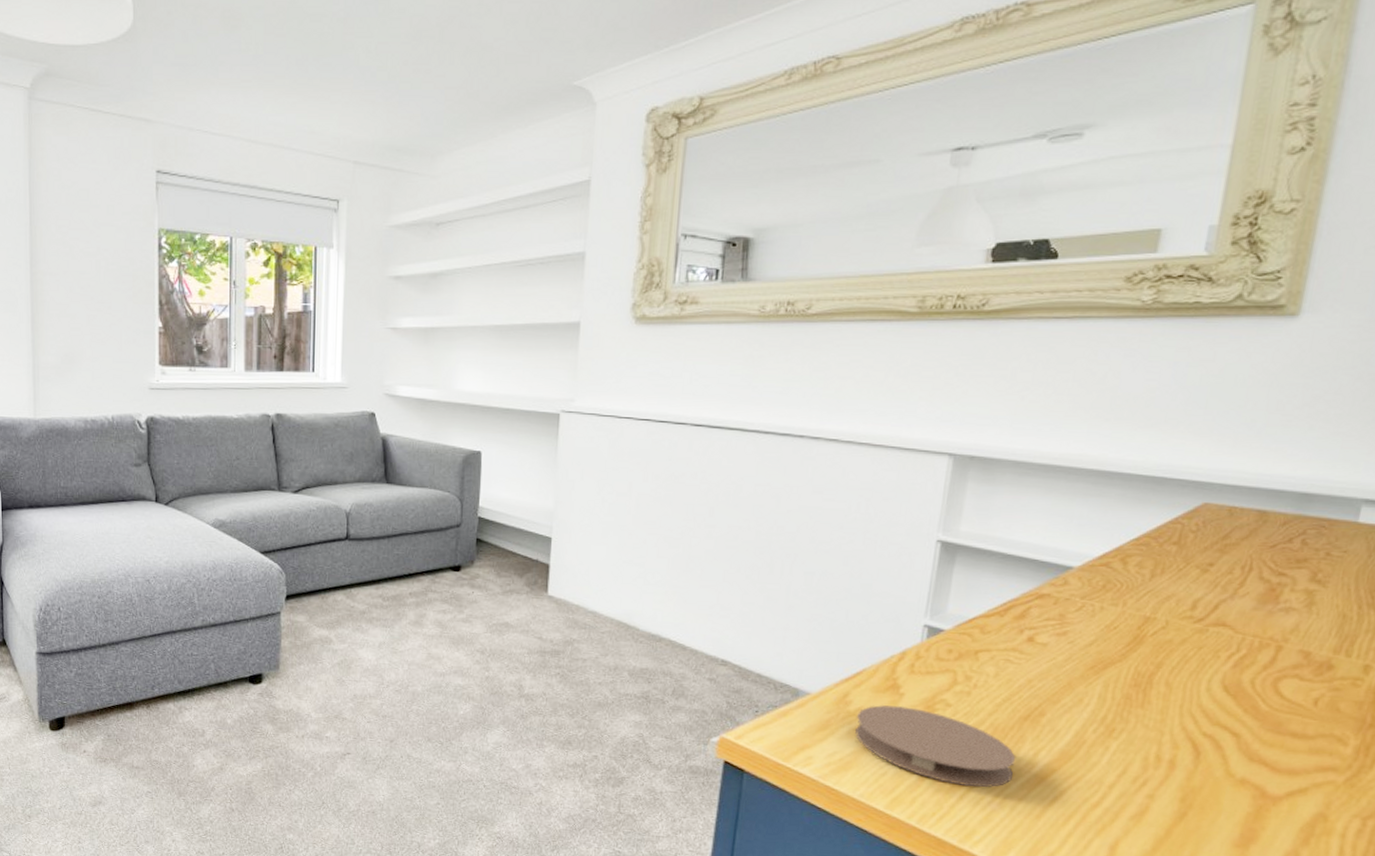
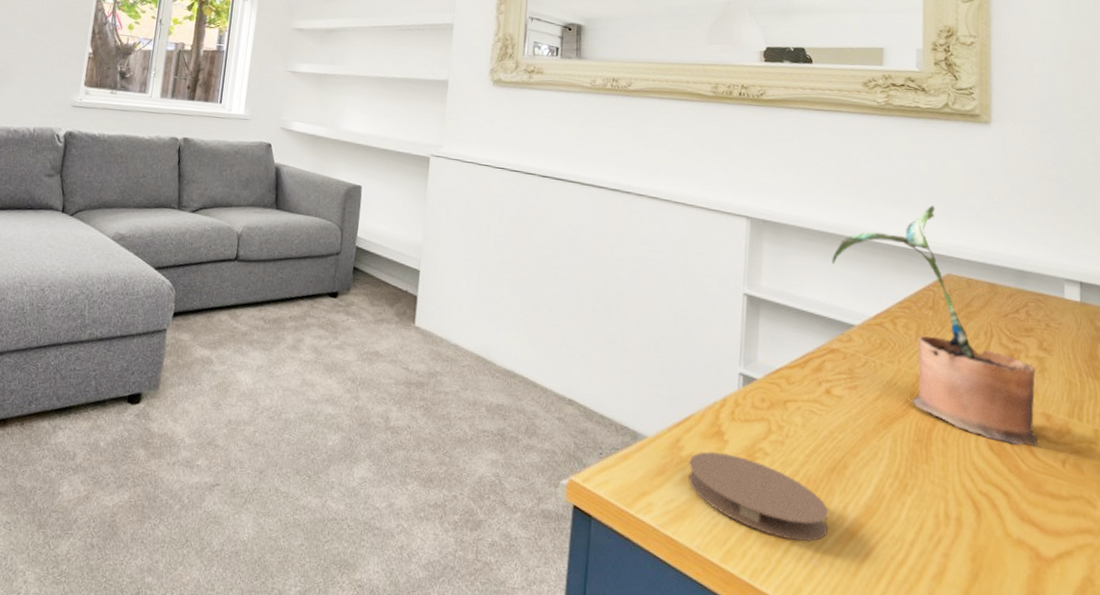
potted plant: none [1053,424,1301,686] -> present [832,205,1038,447]

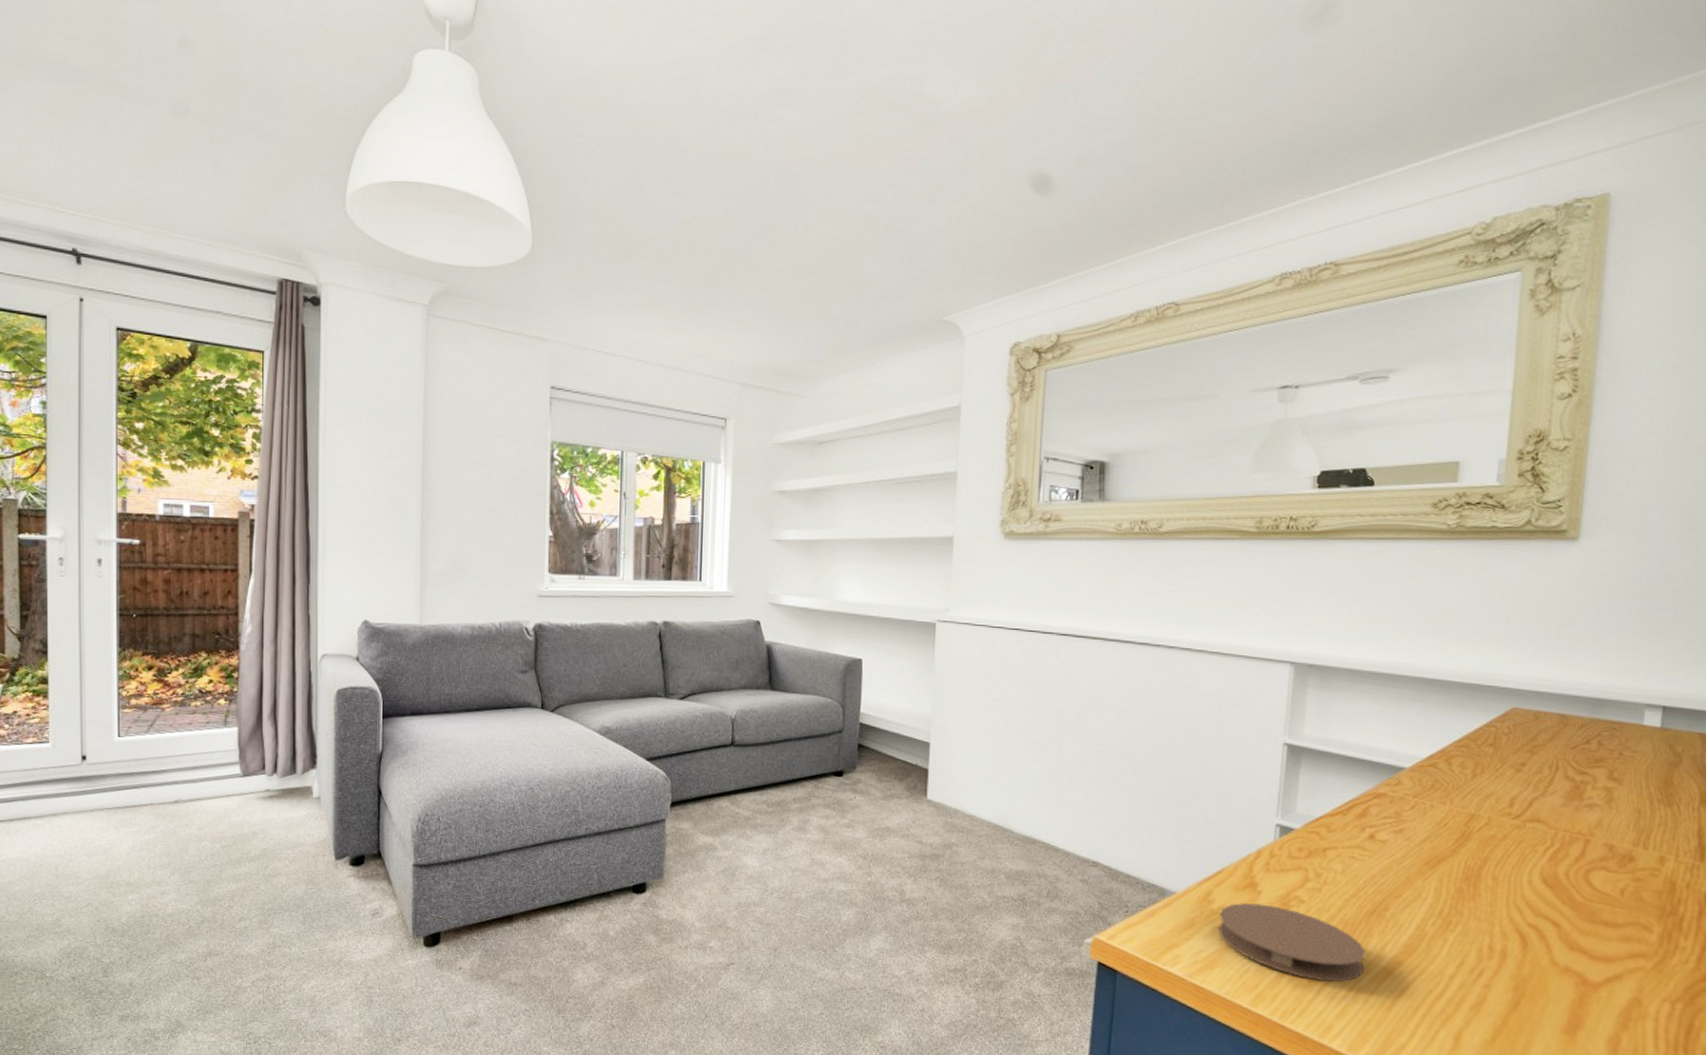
potted plant: present [832,205,1038,447] -> none [1384,636,1602,878]

